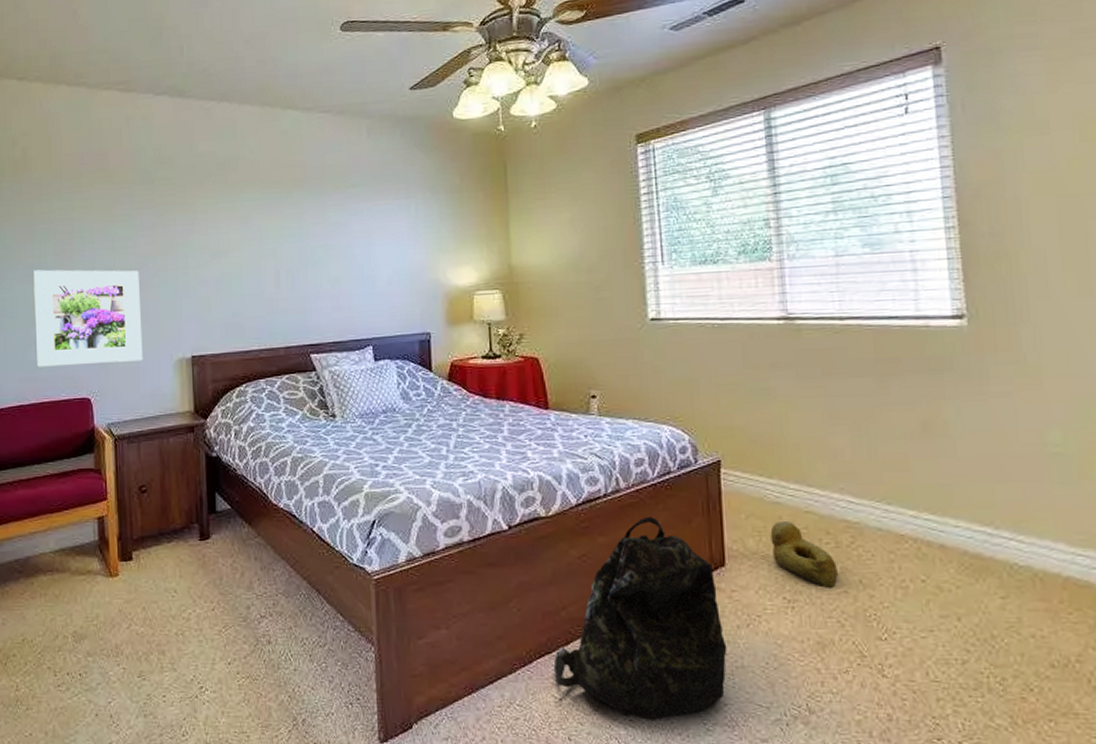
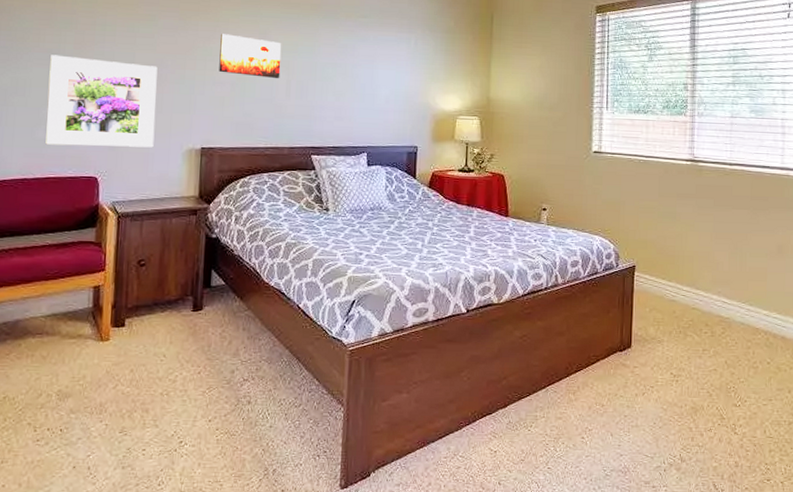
wall art: none [200,225,268,270] -> present [219,34,282,78]
backpack: present [554,516,727,720] -> none [493,306,627,468]
rubber duck: present [770,522,838,586] -> none [666,315,711,365]

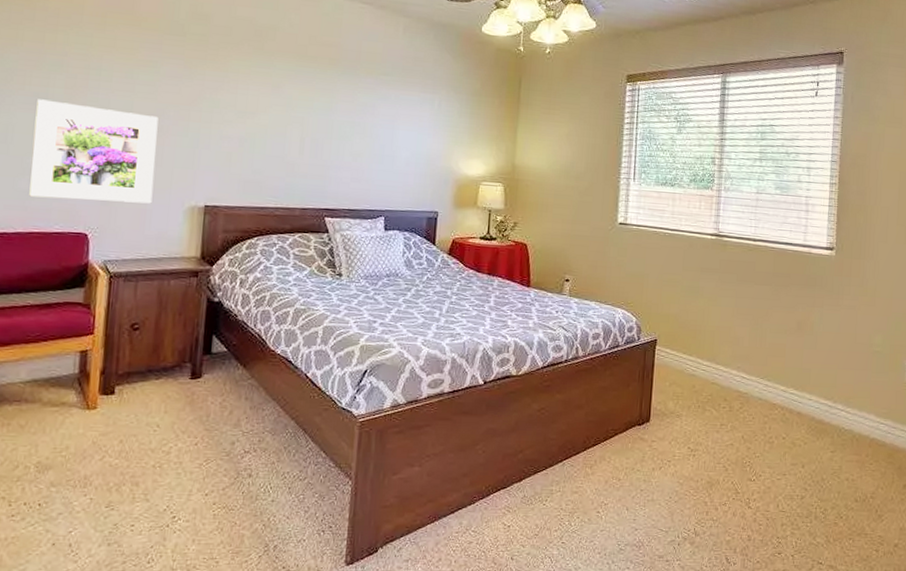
wall art: present [219,34,282,78] -> none [226,85,296,135]

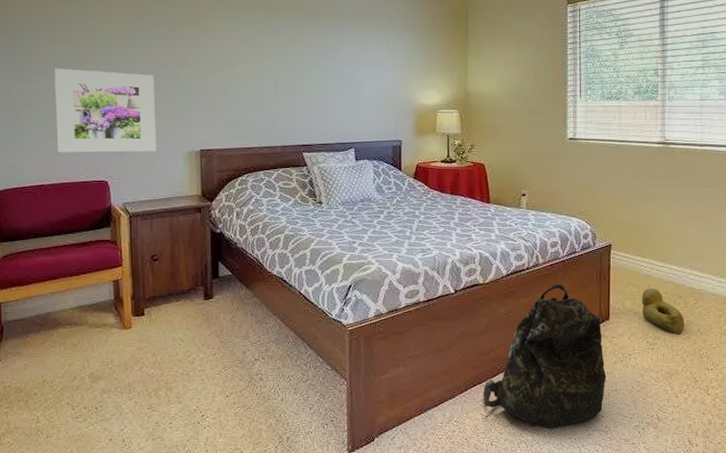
backpack: none [507,380,643,542] -> present [484,284,606,429]
rubber duck: none [685,389,728,440] -> present [641,289,684,334]

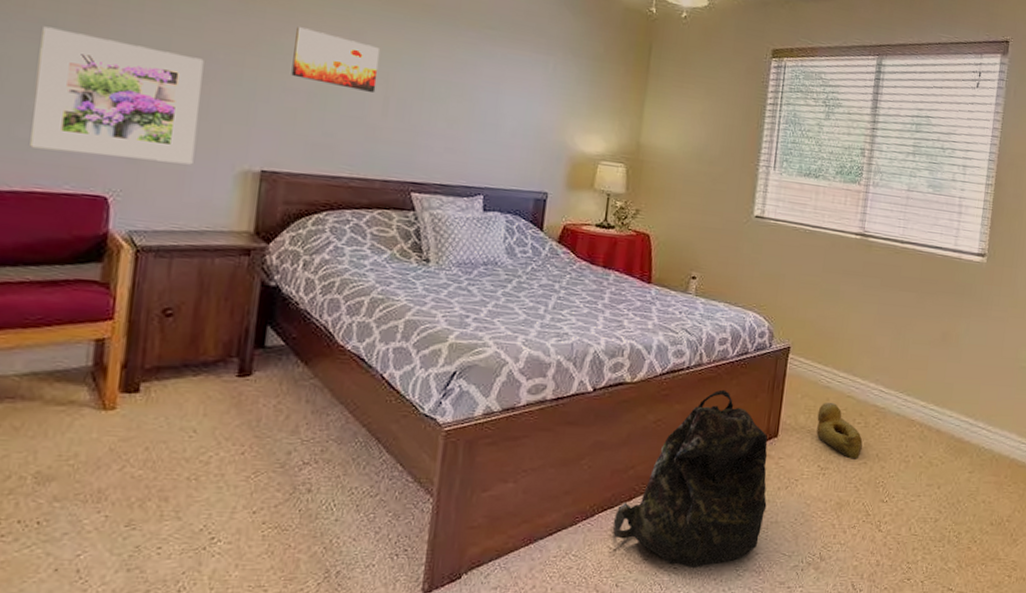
wall art: none [210,41,269,81] -> present [291,27,380,92]

